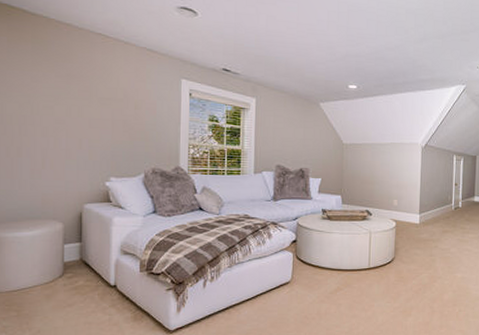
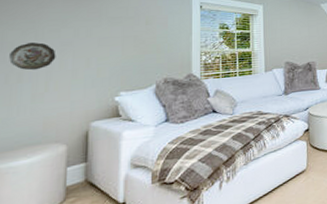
decorative plate: none [9,117,51,146] -> present [9,42,56,71]

